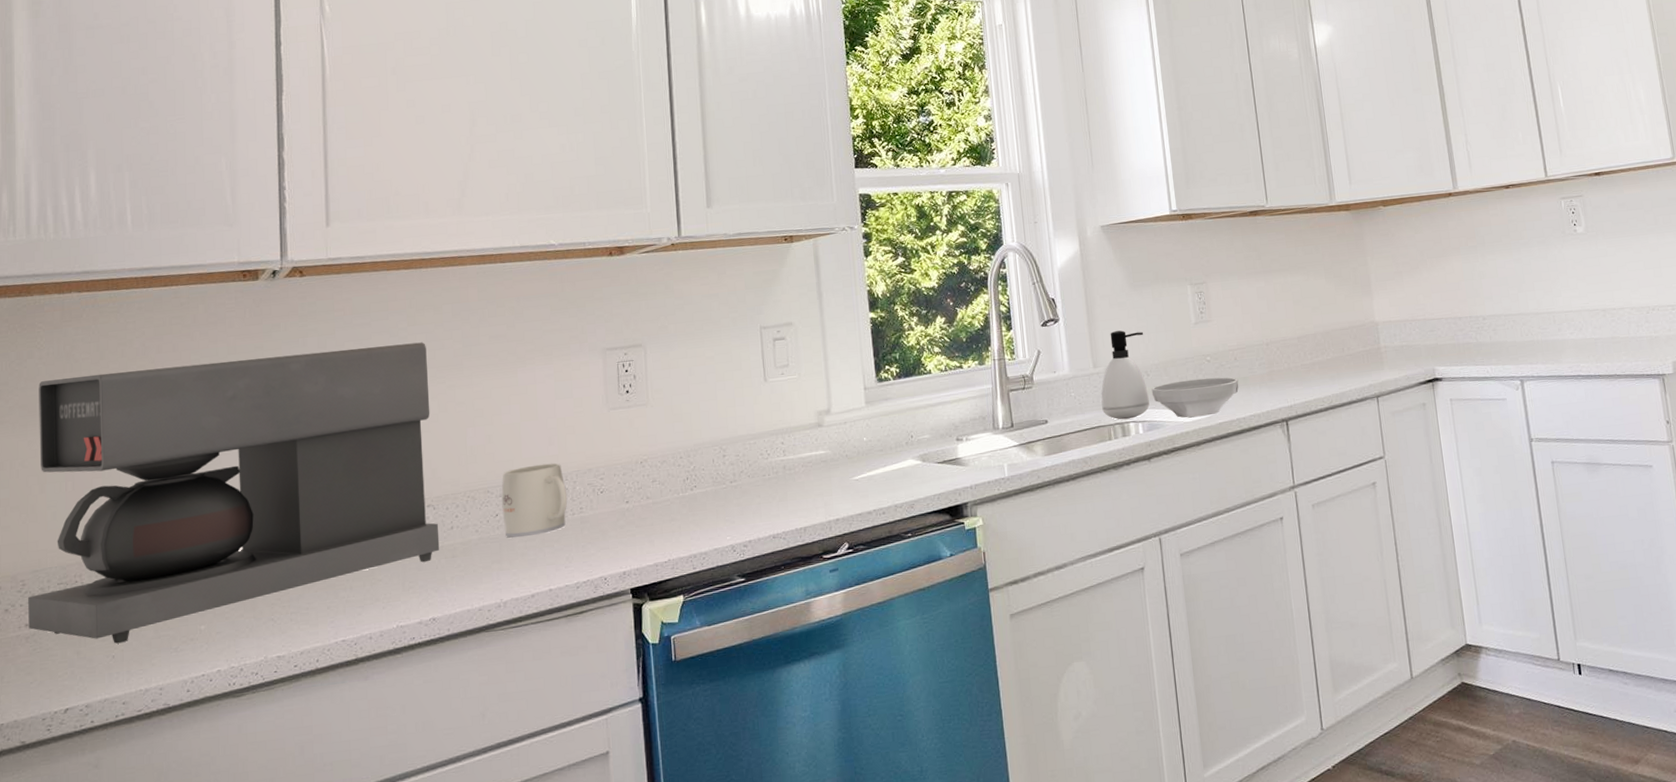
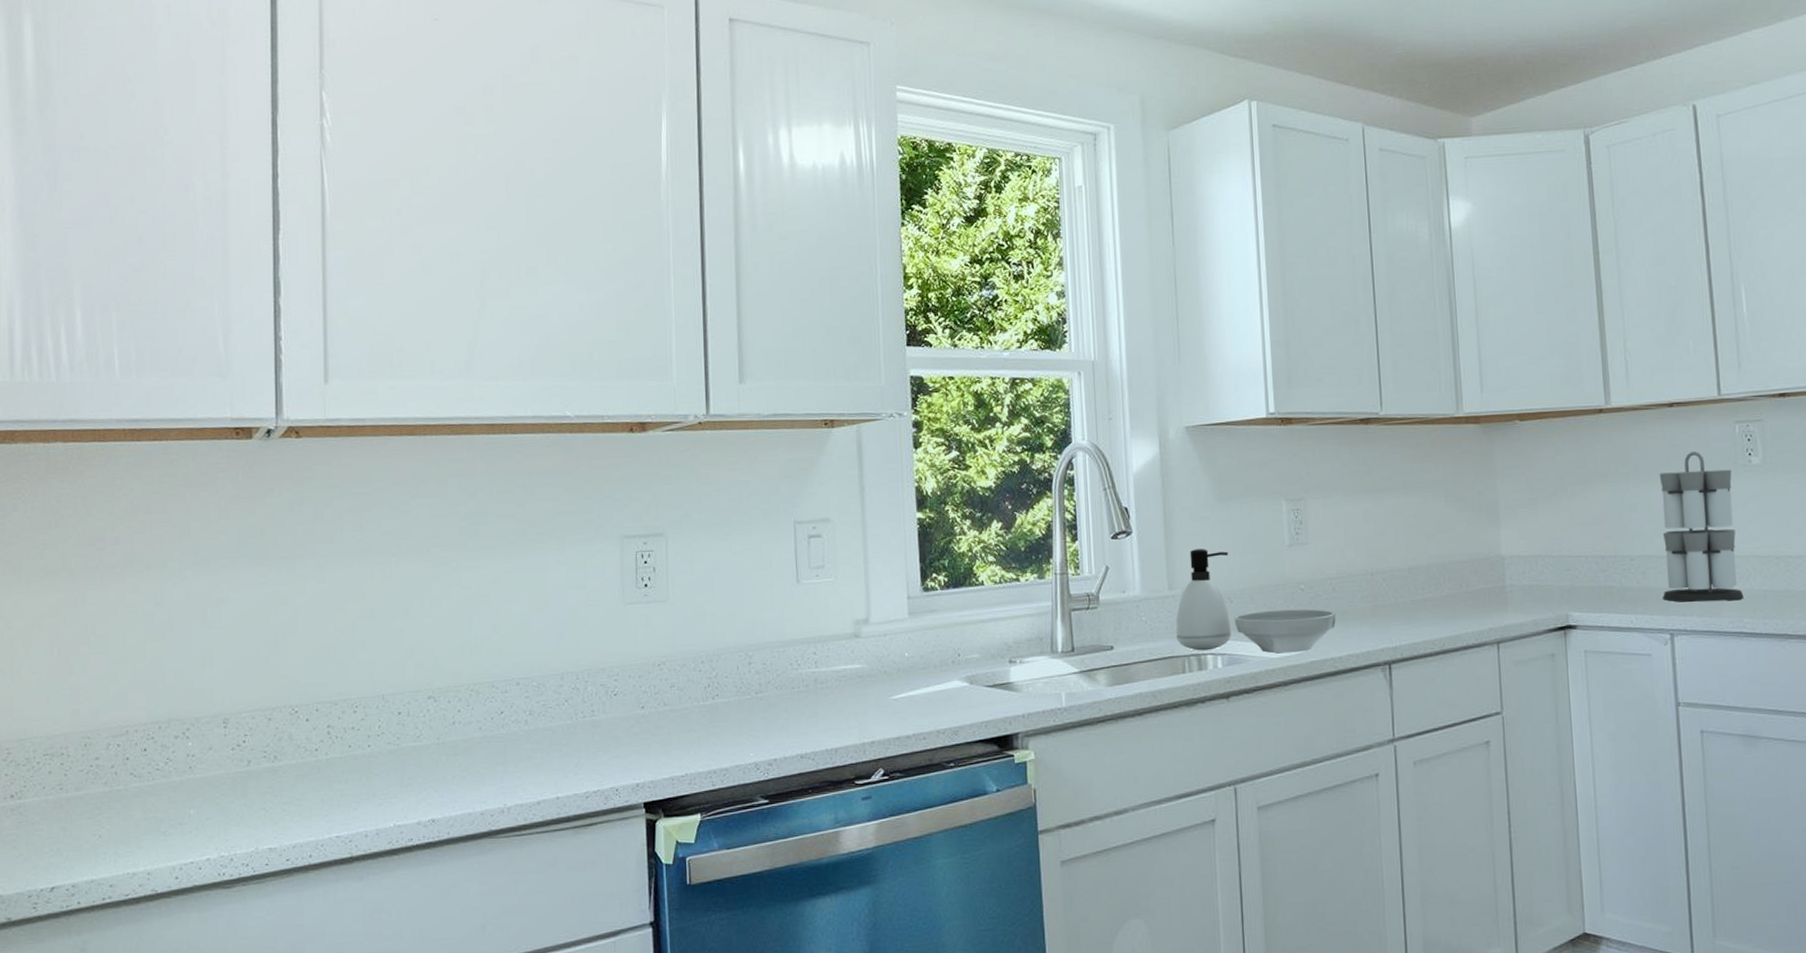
coffee maker: present [28,342,440,644] -> none [13,517,441,823]
mug: present [501,462,568,538] -> none [507,659,578,739]
spice rack: none [1502,225,1579,353] -> present [1659,452,1744,603]

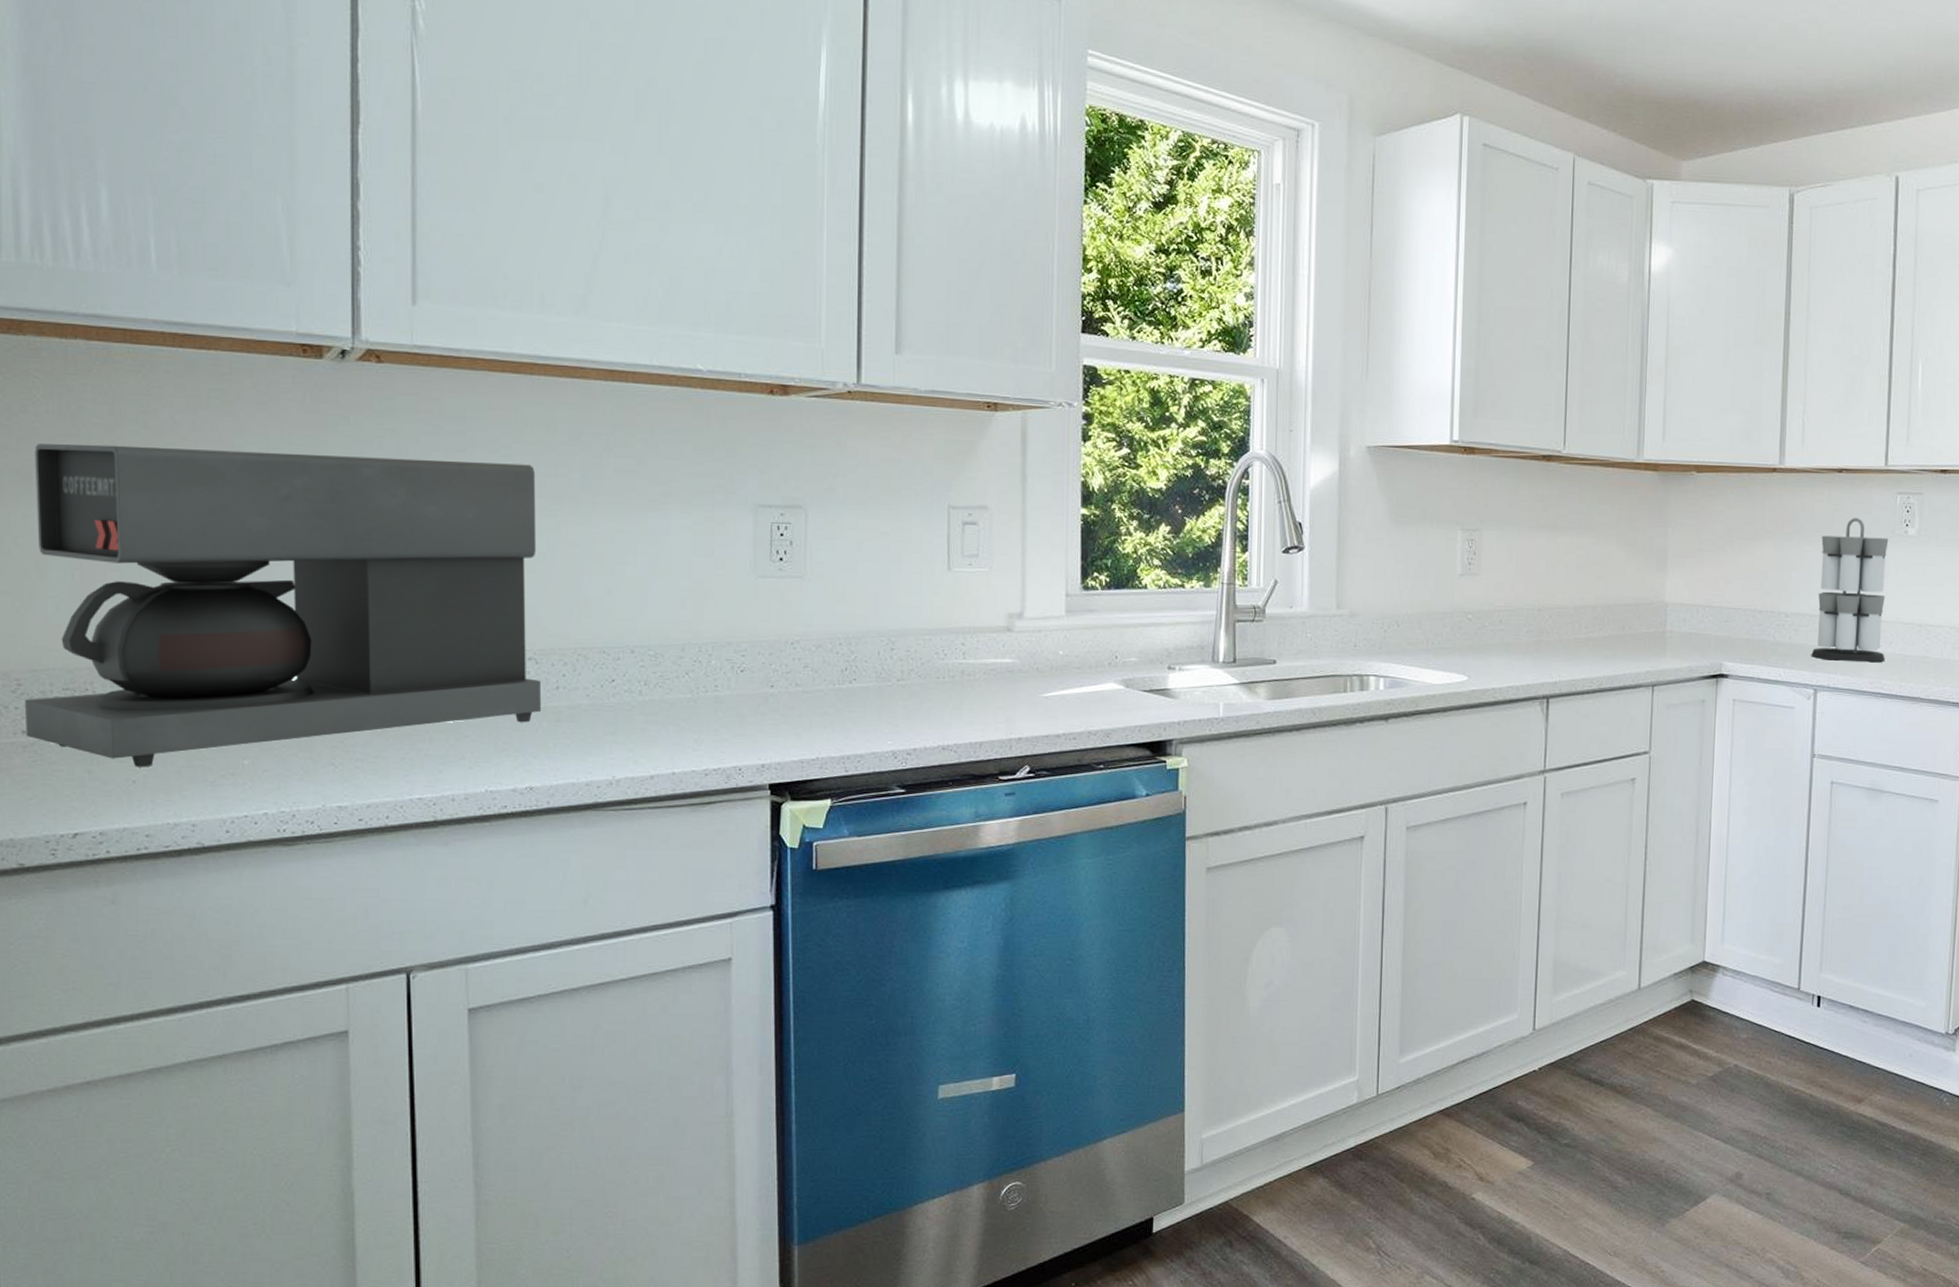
coffee maker: none [13,517,441,823] -> present [25,444,542,768]
soap dispenser: present [1176,549,1231,651] -> none [1340,570,1400,672]
bowl: present [1234,609,1336,654] -> none [1399,637,1500,681]

